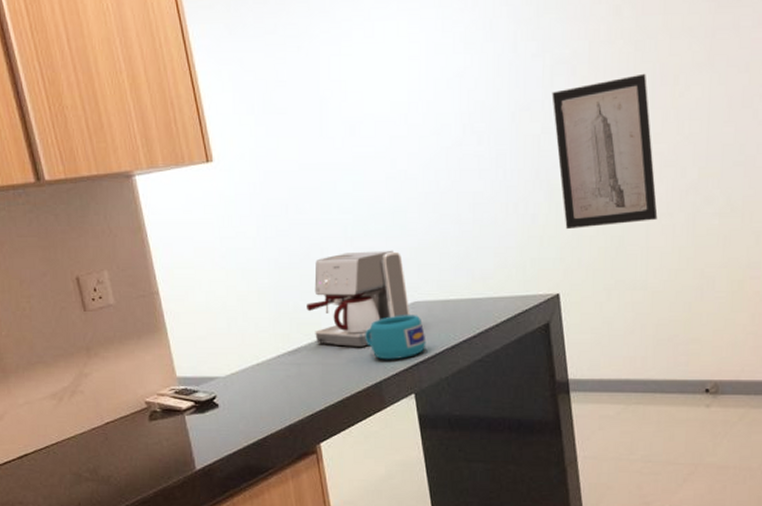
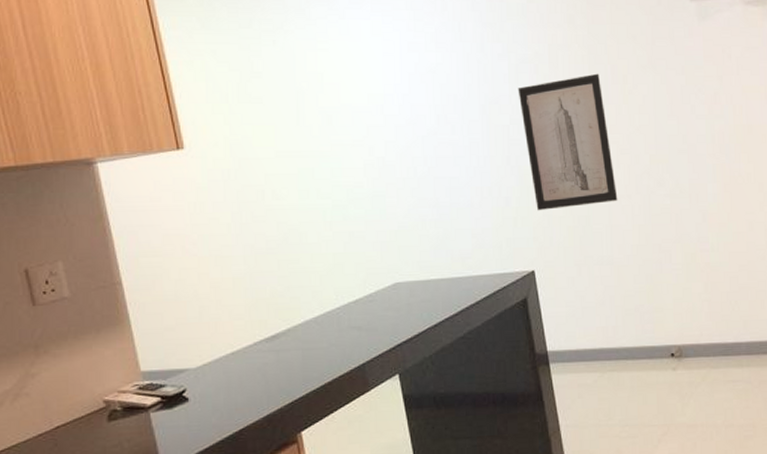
coffee maker: present [307,250,411,347] -> none [285,233,392,330]
cup: present [365,315,426,360] -> none [347,296,409,342]

